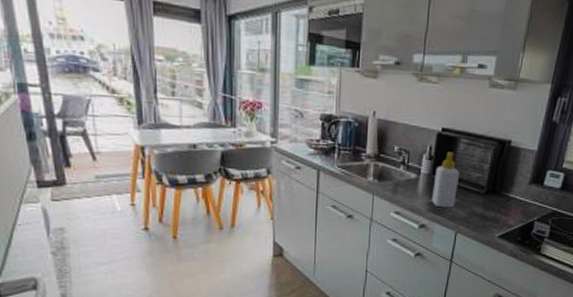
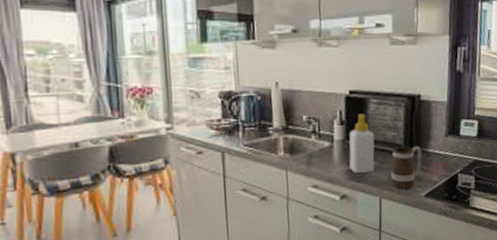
mug: none [469,188,503,228] -> present [391,146,422,190]

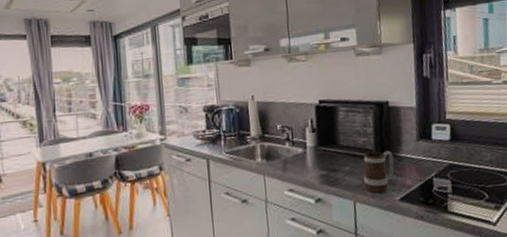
soap bottle: present [349,113,375,174] -> none [320,121,347,178]

